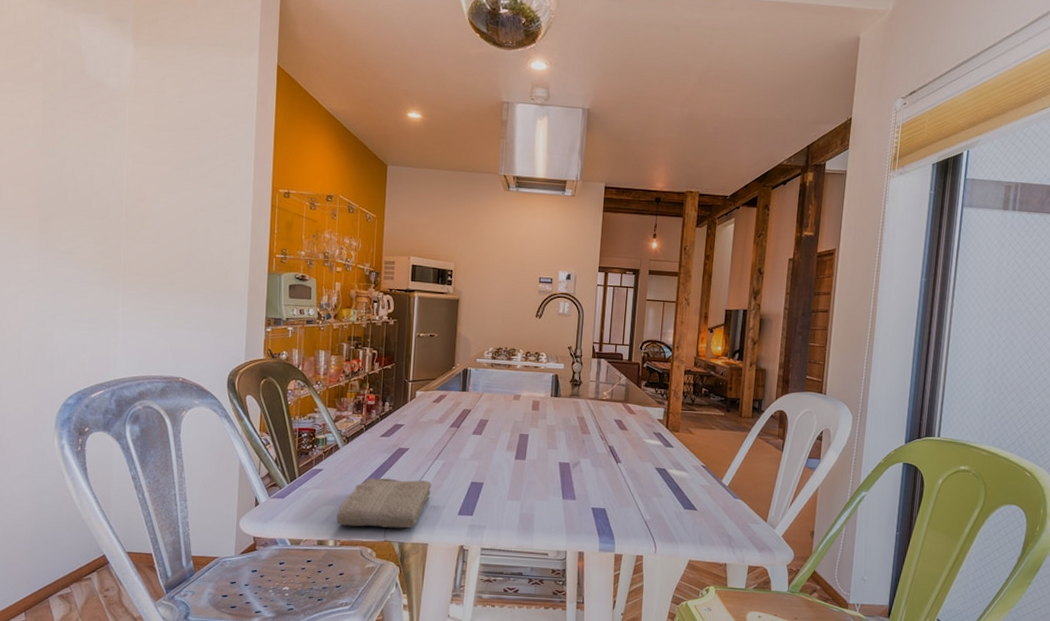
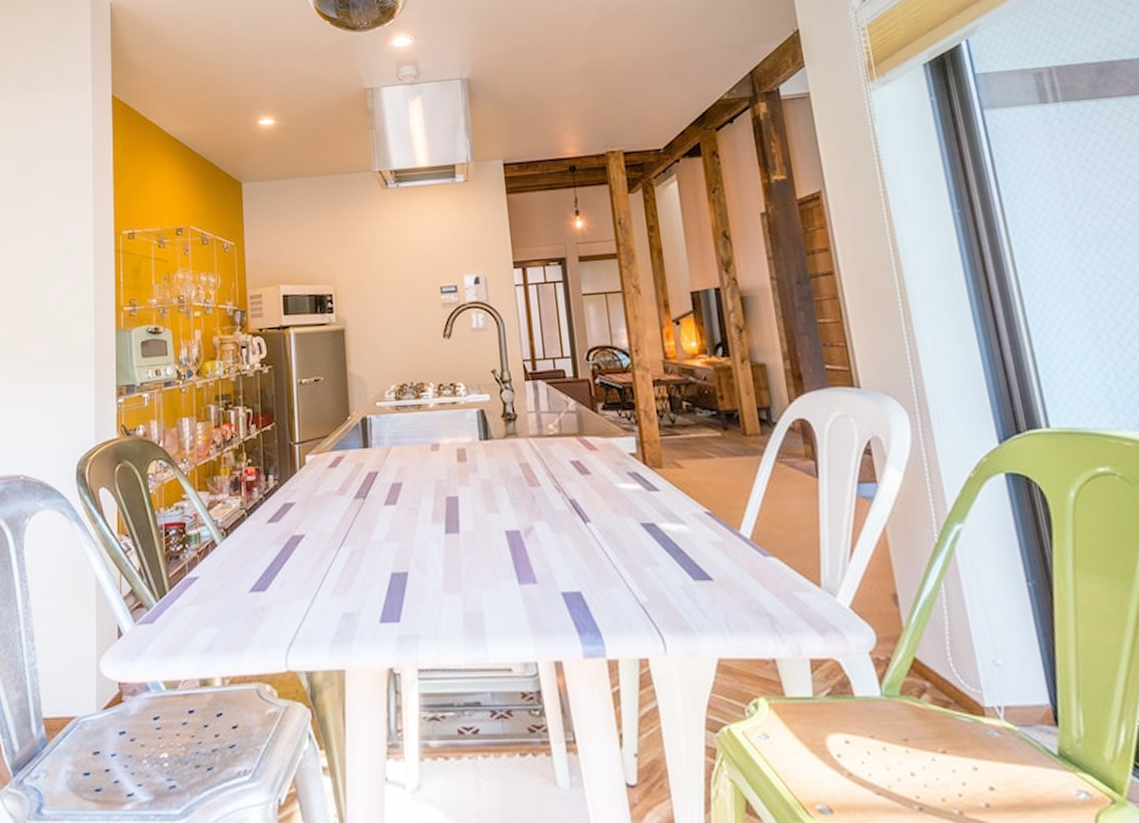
washcloth: present [336,478,432,529] -> none [222,577,341,655]

